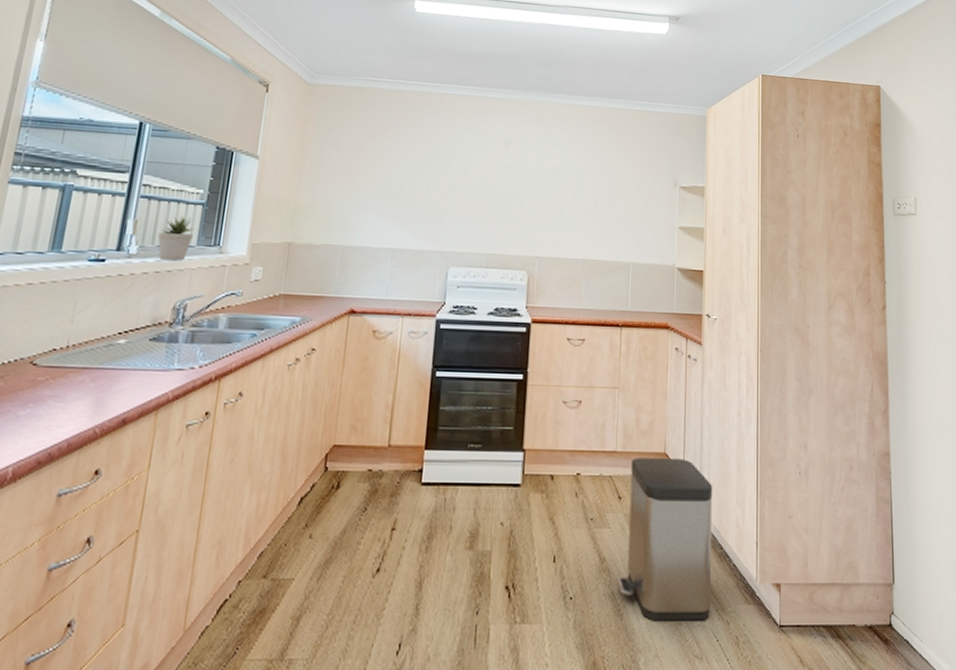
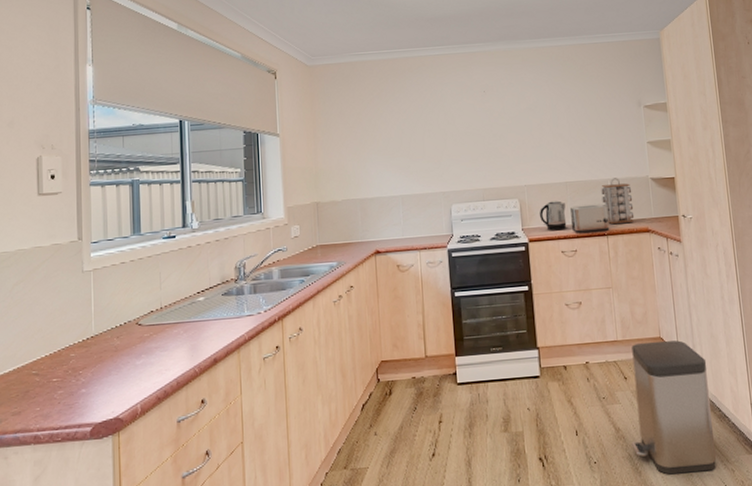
potted plant: present [157,216,194,261] -> none [212,192,239,231]
kettle: none [547,279,579,314] -> present [539,200,567,231]
toaster: none [582,287,629,323] -> present [569,203,611,234]
spice rack: none [621,262,655,316] -> present [601,178,635,225]

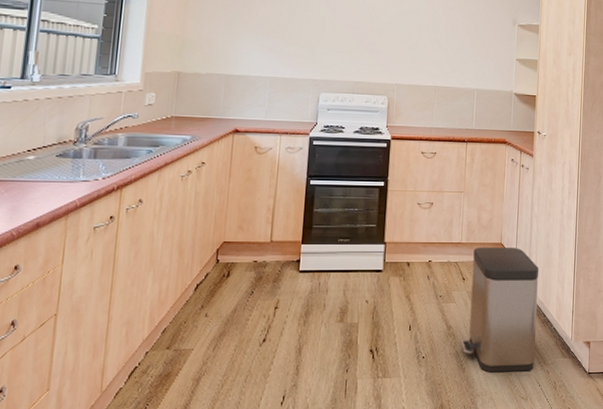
kettle: present [539,200,567,231] -> none [405,102,432,132]
toaster: present [569,203,611,234] -> none [434,110,474,139]
spice rack: present [601,178,635,225] -> none [467,88,496,133]

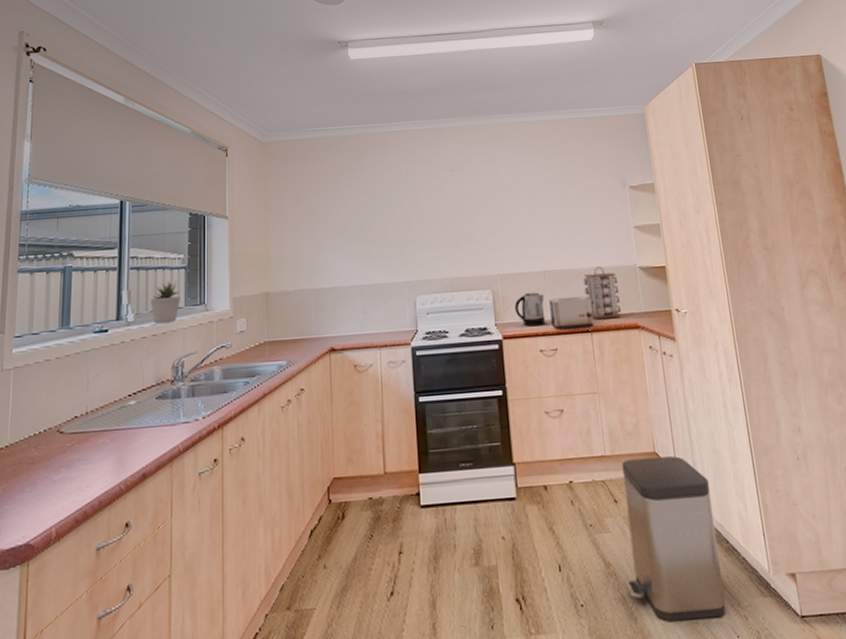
potted plant: none [58,49,91,88] -> present [150,281,180,324]
kettle: none [405,102,432,132] -> present [514,292,546,327]
toaster: none [434,110,474,139] -> present [548,295,595,330]
spice rack: none [467,88,496,133] -> present [583,266,622,320]

